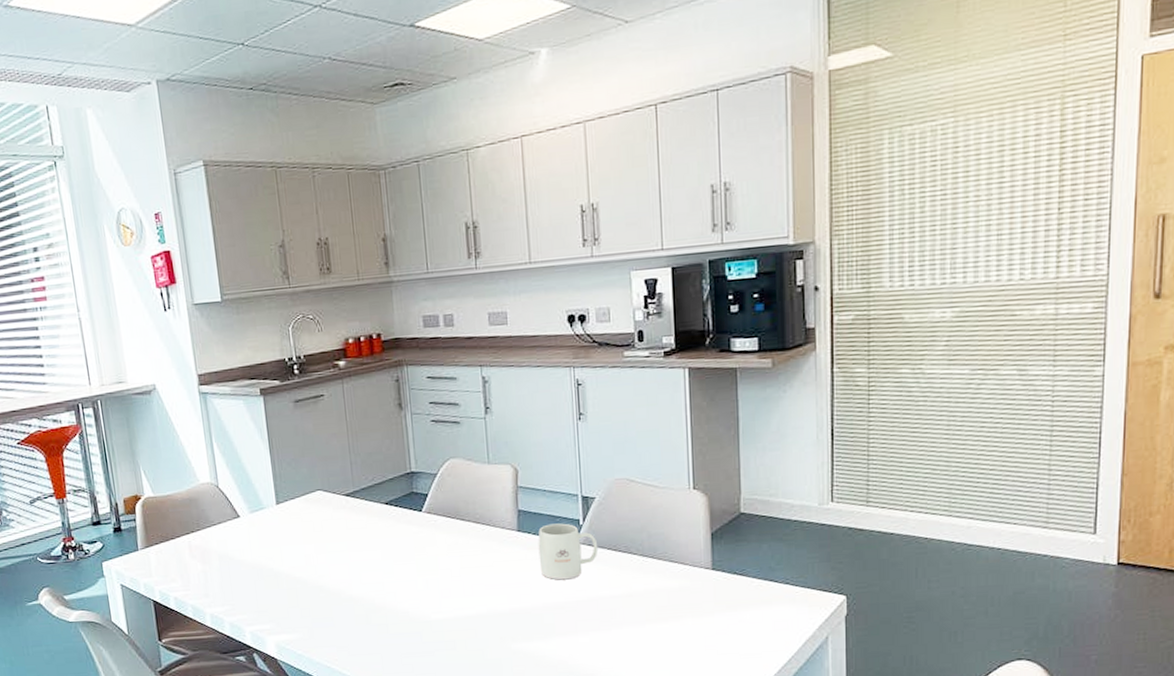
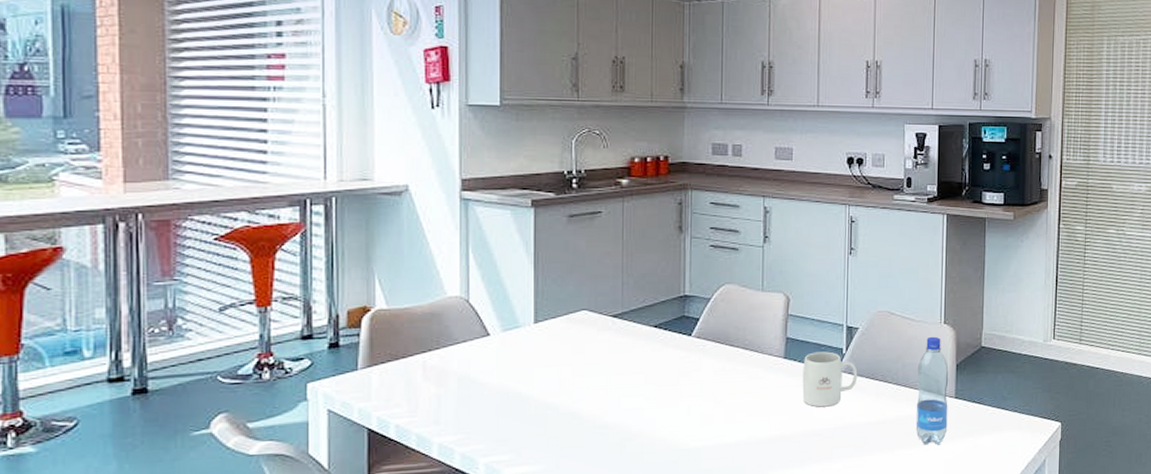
bottle: none [665,503,705,620] -> present [915,336,949,445]

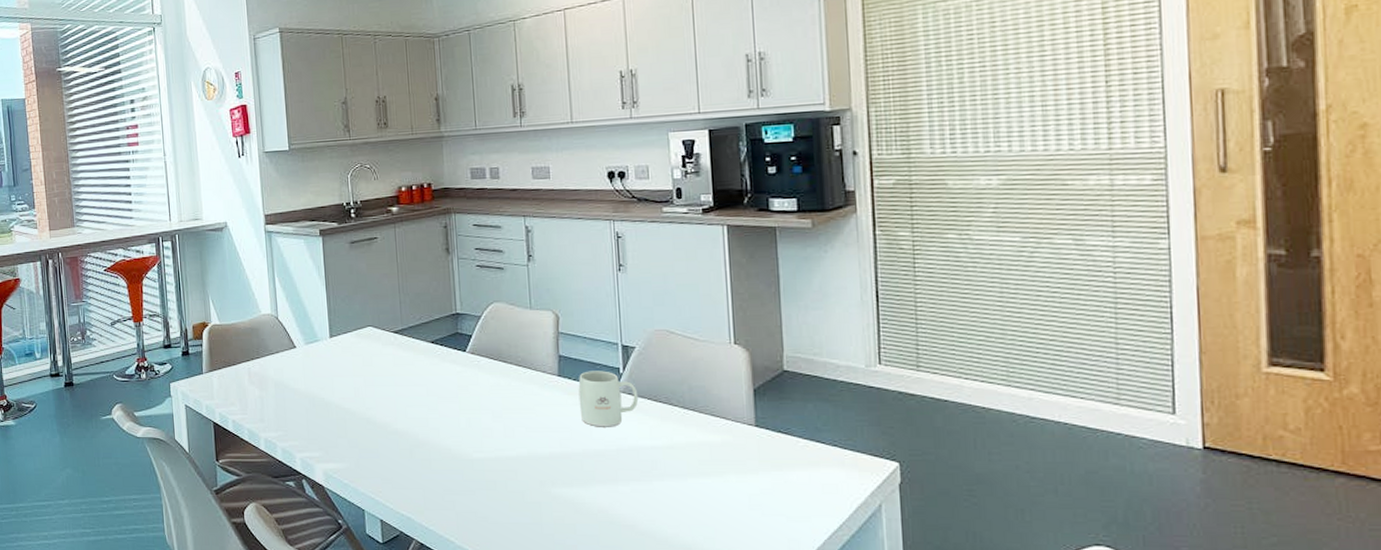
bottle: present [915,336,949,445] -> none [706,357,749,477]

